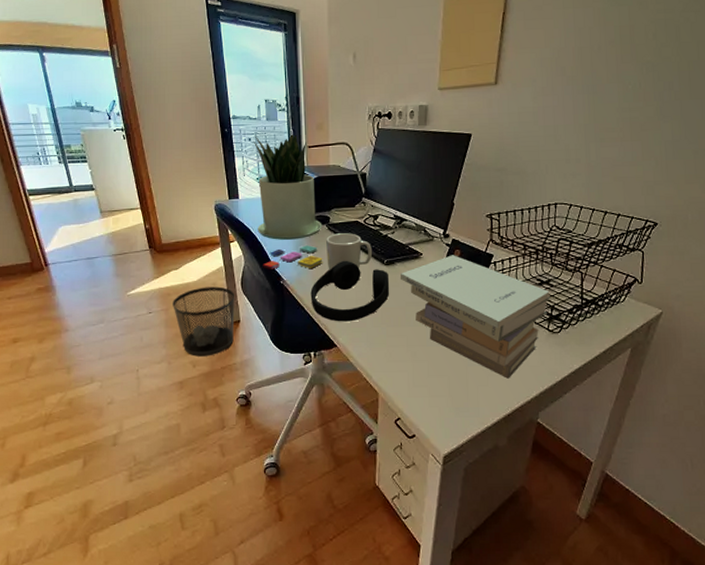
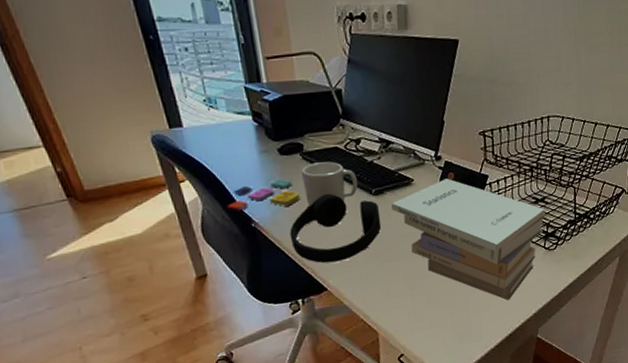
waste bin: present [173,286,235,357] -> none [113,237,203,322]
planter: present [253,134,322,240] -> none [191,42,295,176]

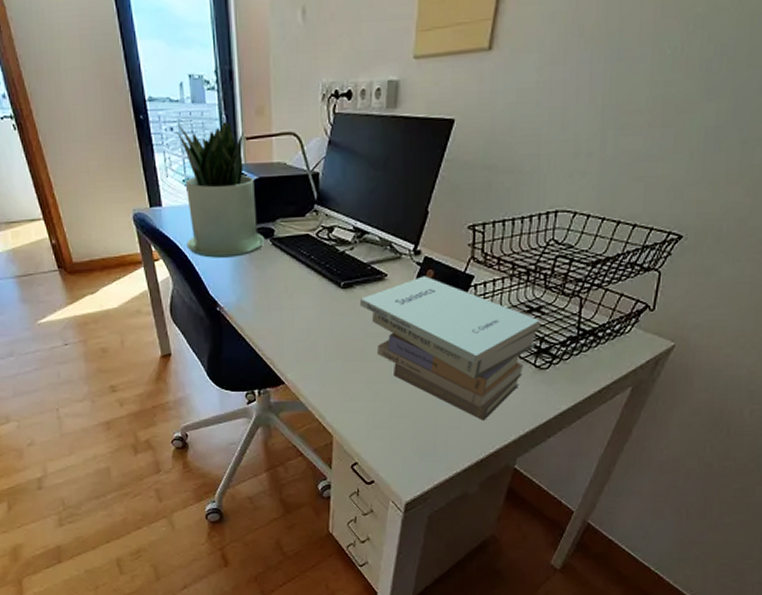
planter: none [191,42,295,176] -> present [176,121,265,258]
books: present [226,179,301,213] -> none [195,264,267,295]
headphones: present [289,193,382,264] -> none [252,282,347,356]
mug: present [301,161,358,206] -> none [270,249,327,295]

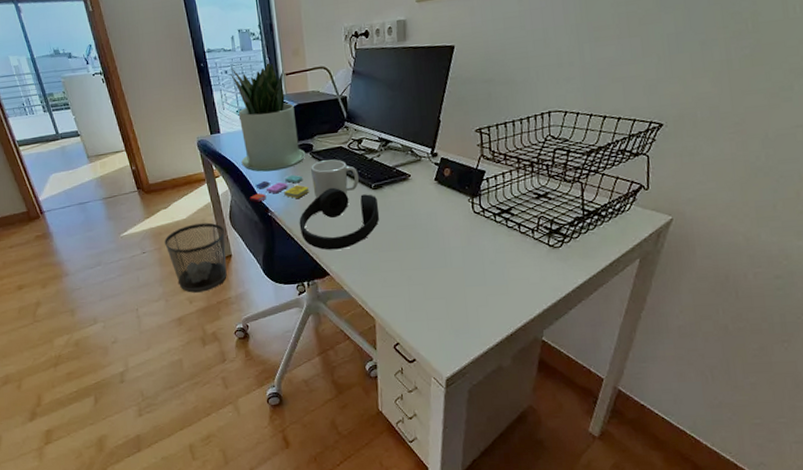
waste bin: none [91,314,165,394] -> present [165,222,227,293]
books: none [195,264,267,295] -> present [249,175,310,203]
headphones: none [252,282,347,356] -> present [299,187,380,251]
mug: none [270,249,327,295] -> present [311,159,360,199]
books: present [359,276,540,421] -> none [389,174,549,298]

